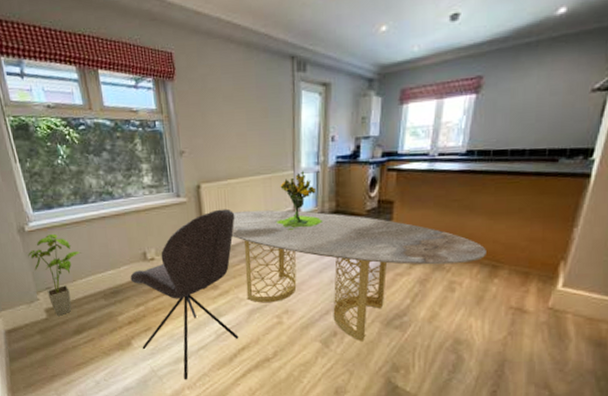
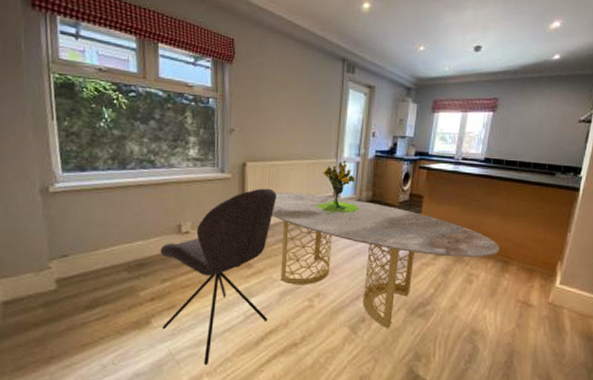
house plant: present [28,234,82,316] -> none [47,198,110,288]

